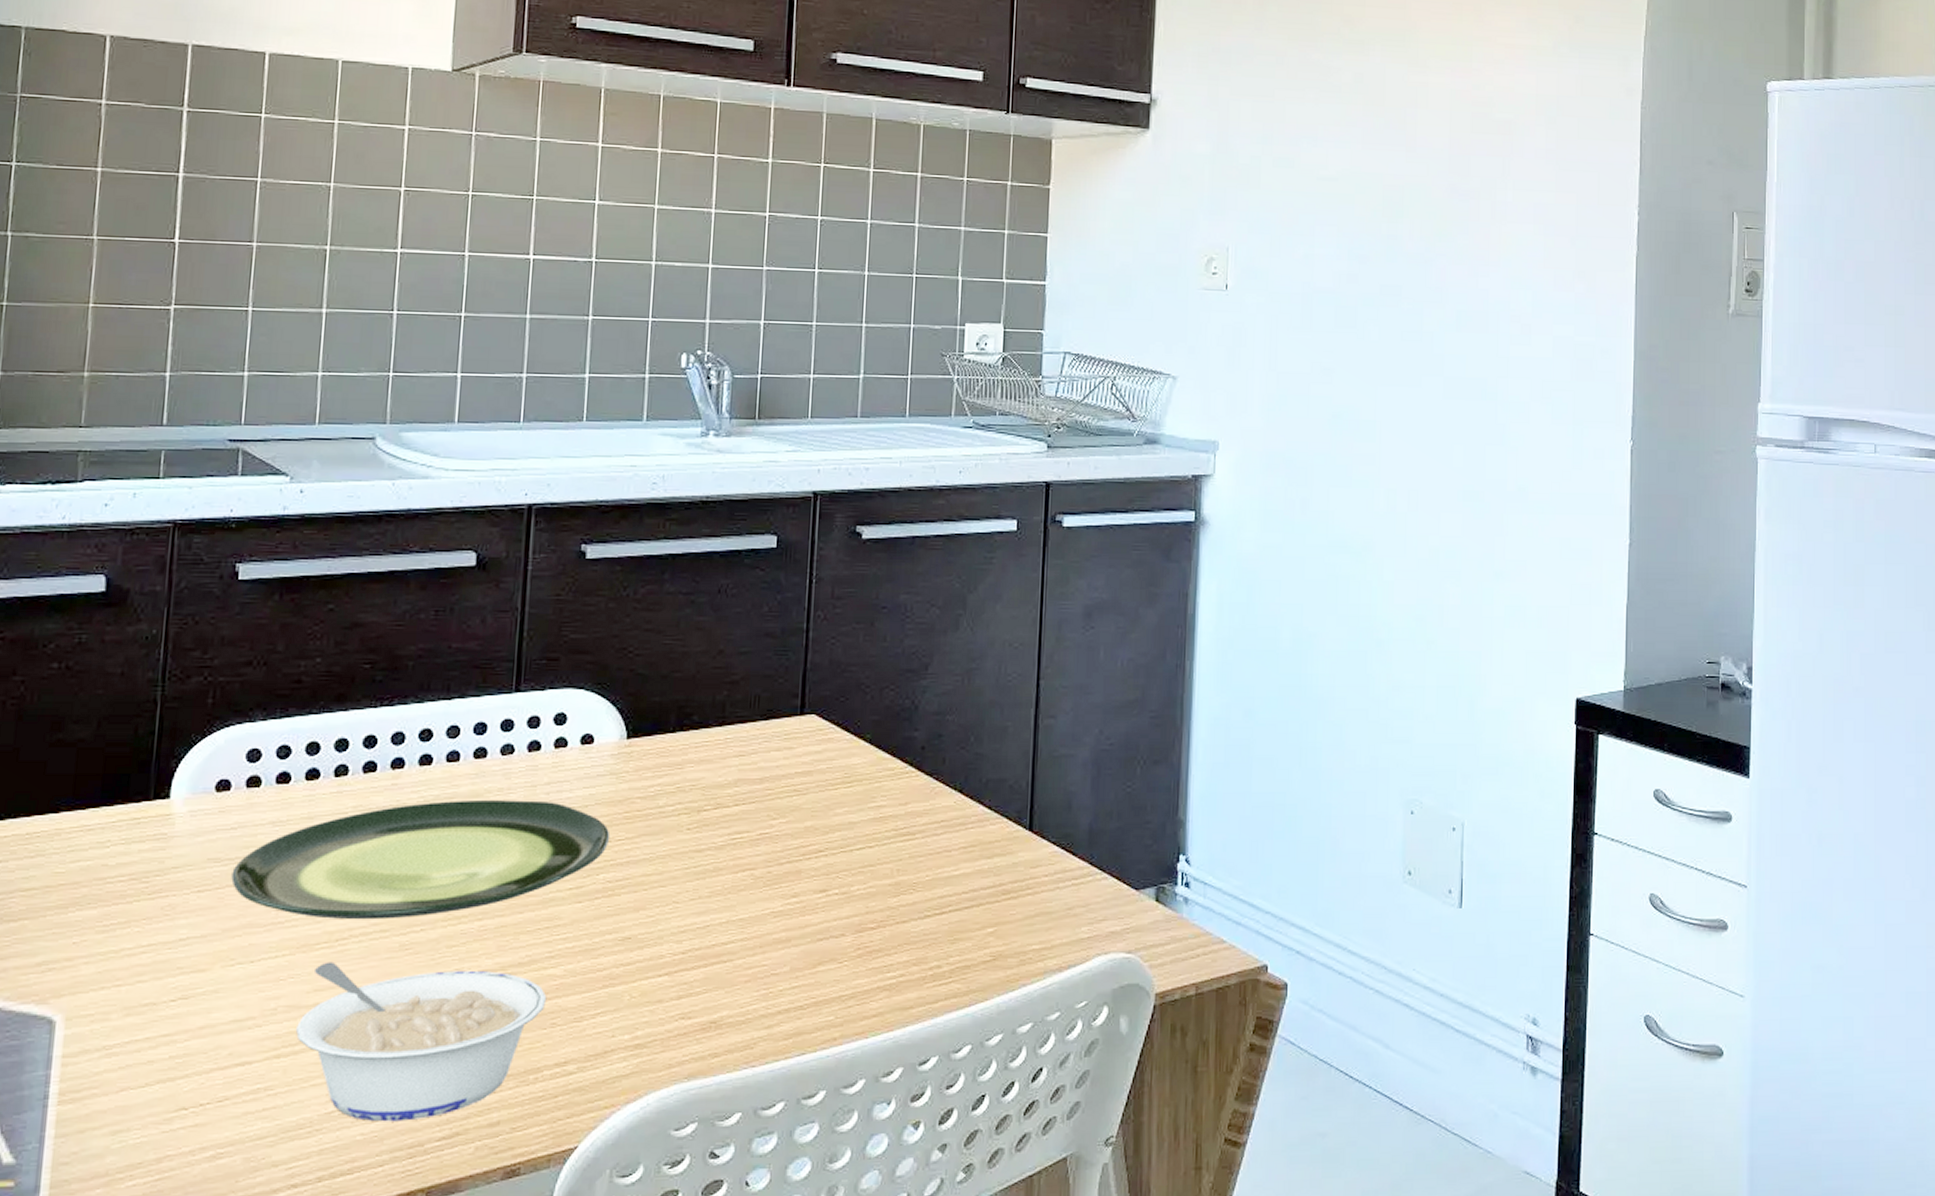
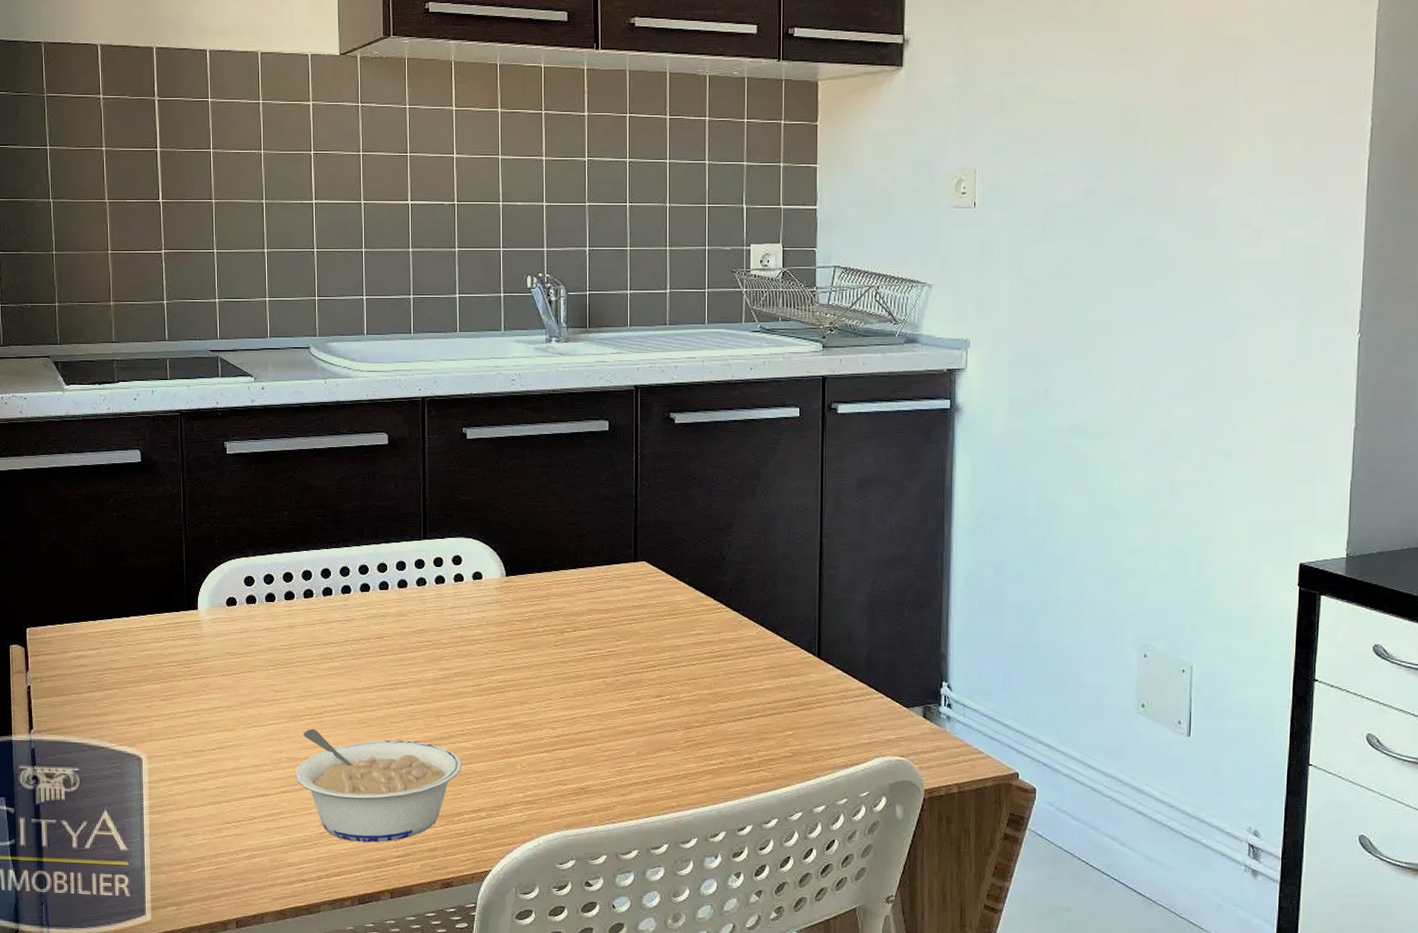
plate: present [231,800,610,920] -> none [243,618,499,701]

